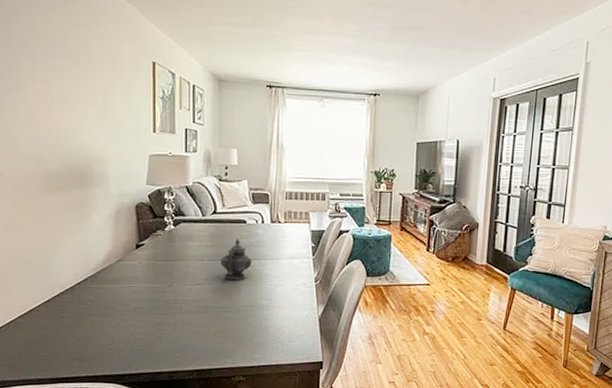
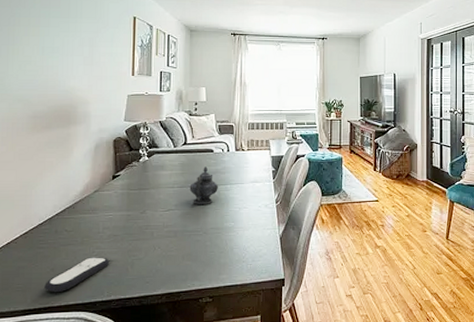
remote control: none [70,329,137,363] -> present [44,257,110,293]

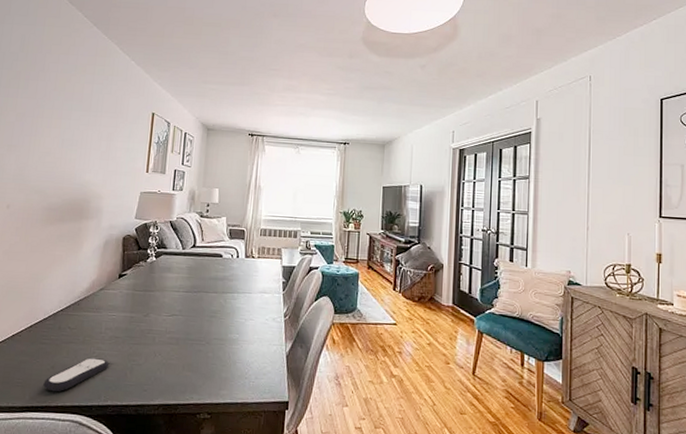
teapot: present [189,167,218,204] -> none [195,272,225,313]

